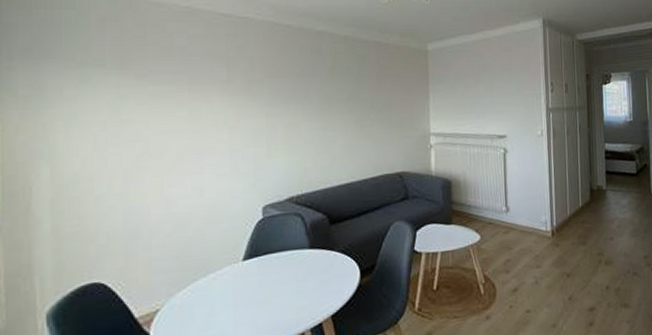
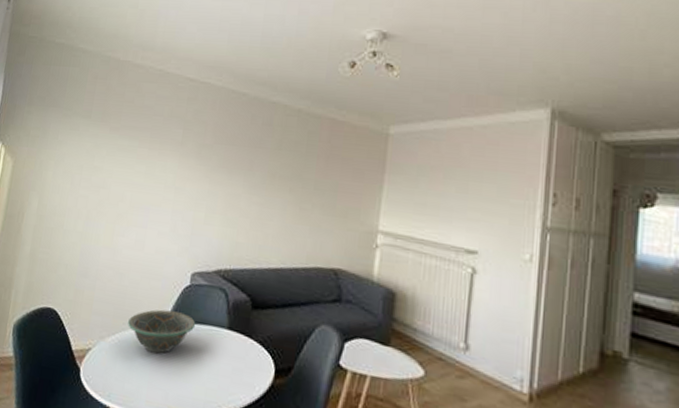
decorative bowl: none [200,246,276,293] -> present [128,309,196,354]

